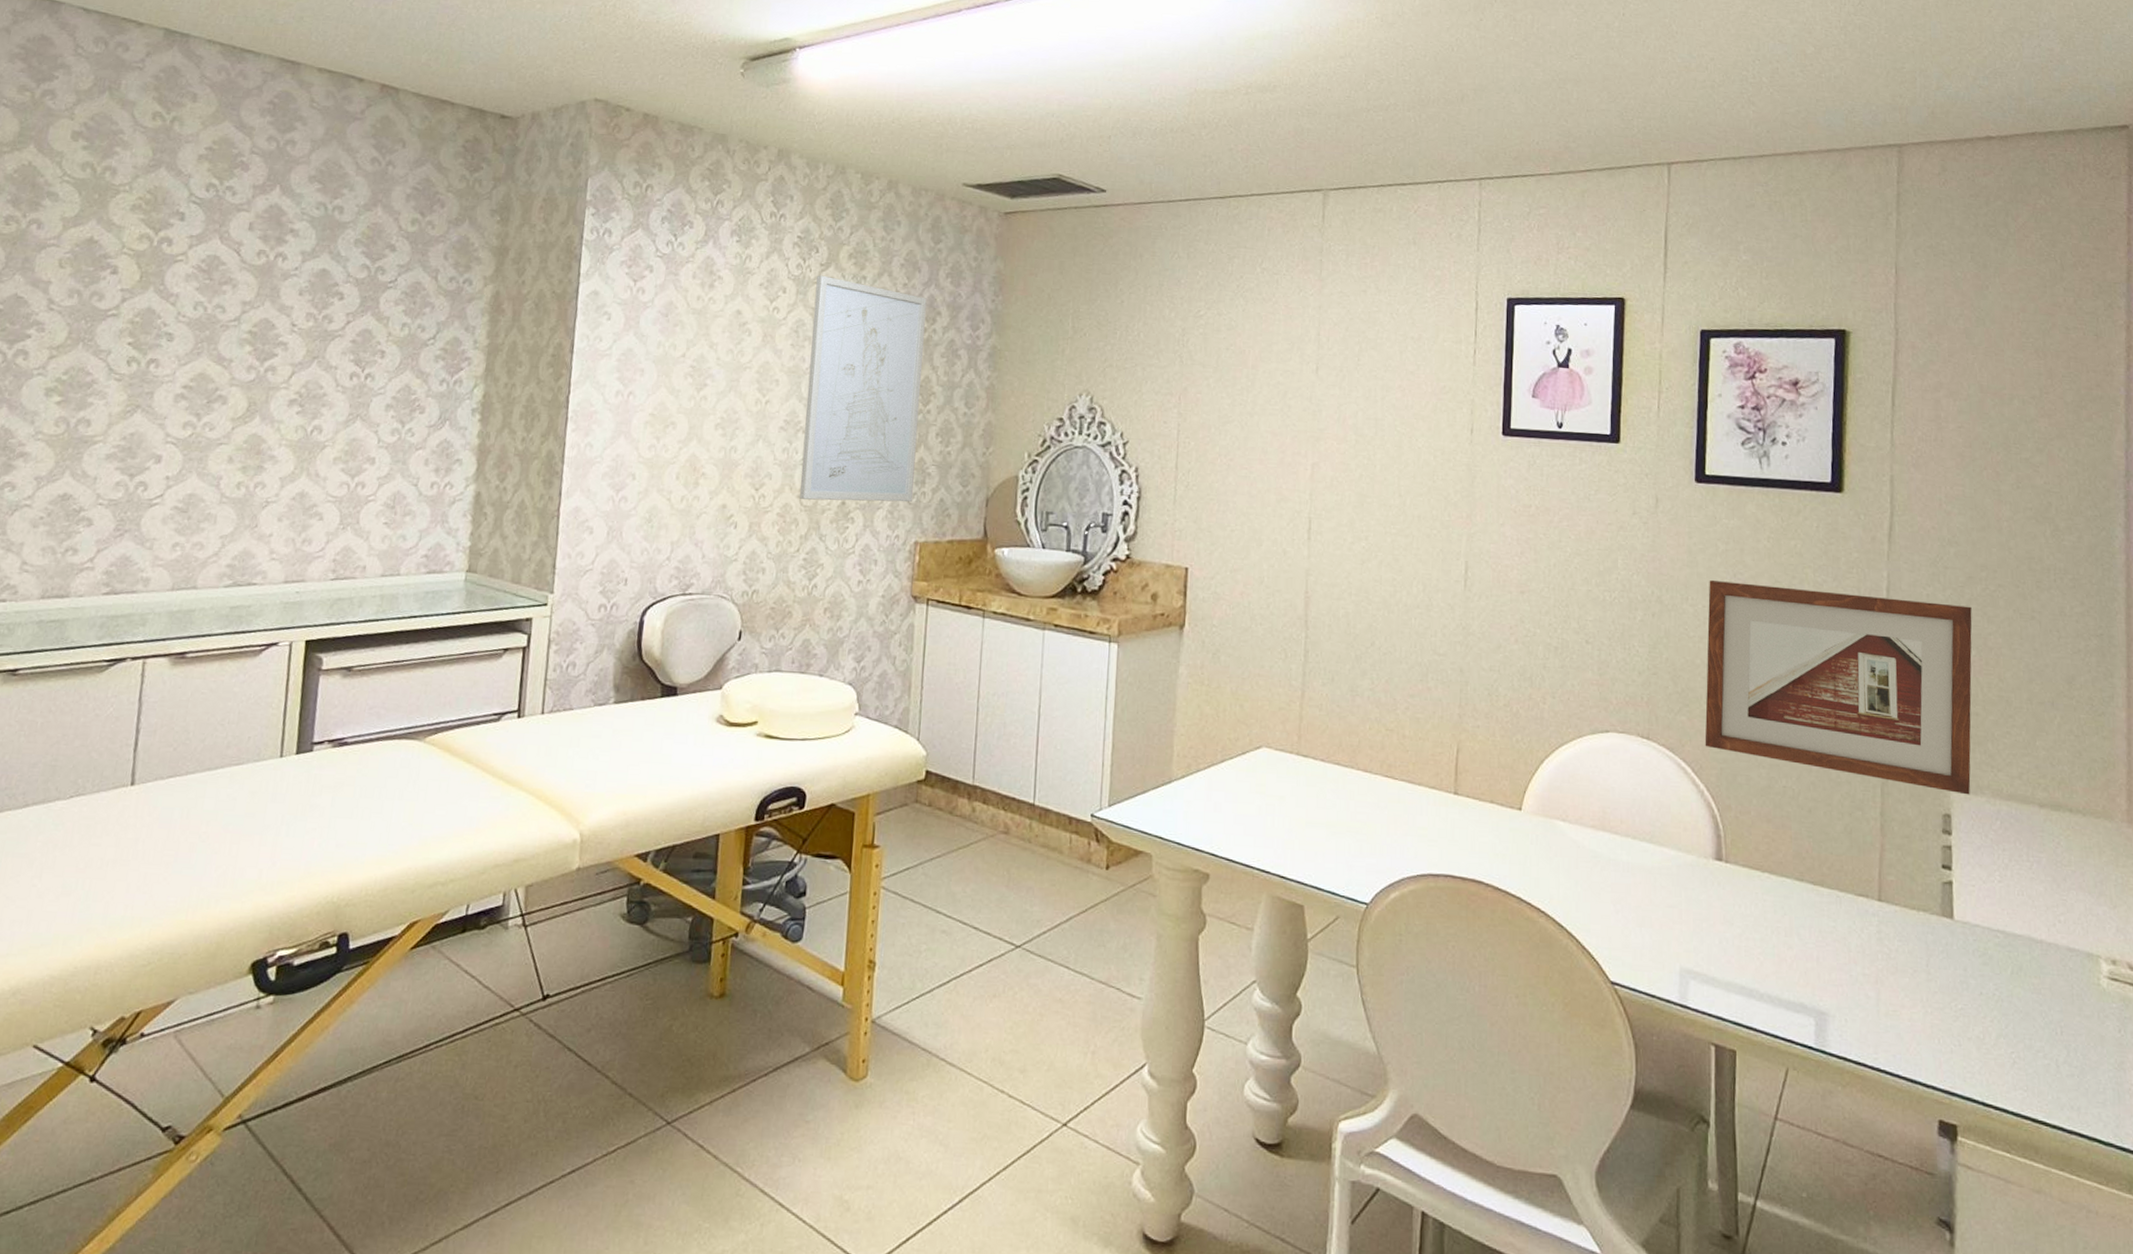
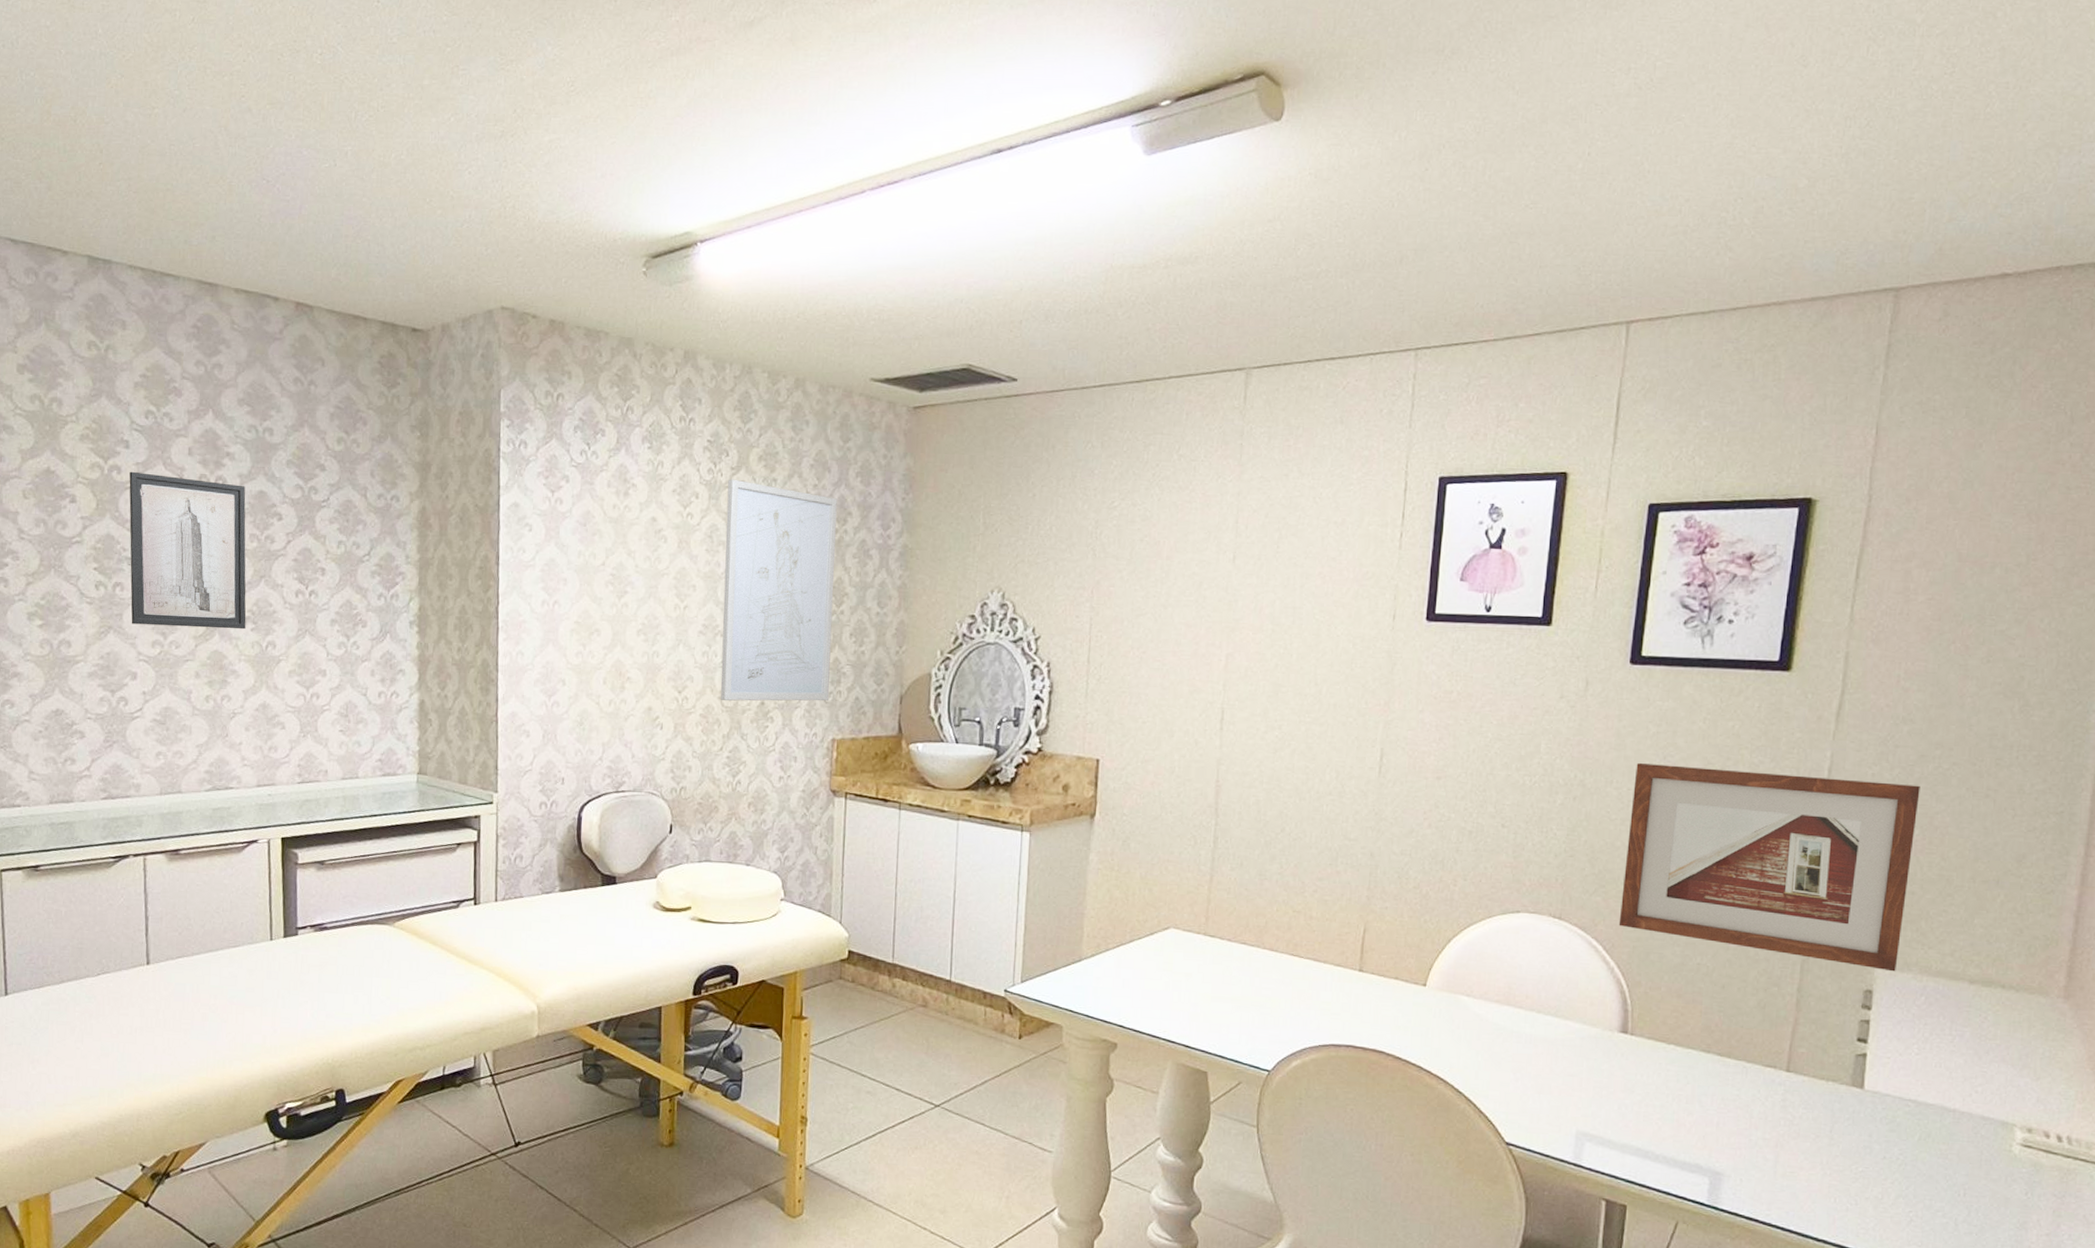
wall art: none [162,244,307,413] -> present [129,471,246,630]

